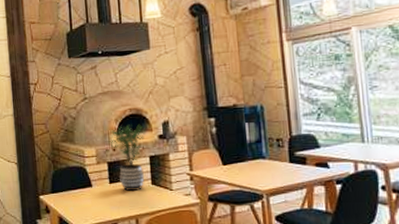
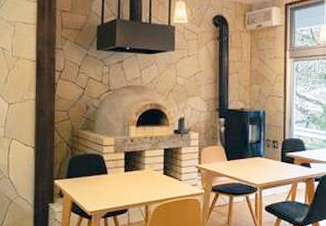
potted plant: present [107,124,146,191] -> none [126,118,164,179]

